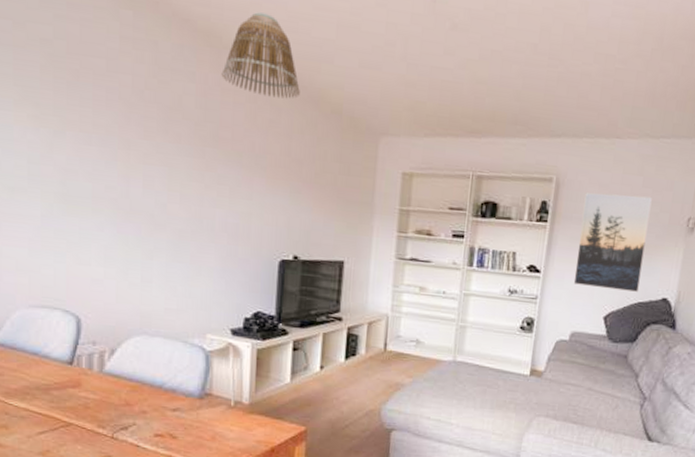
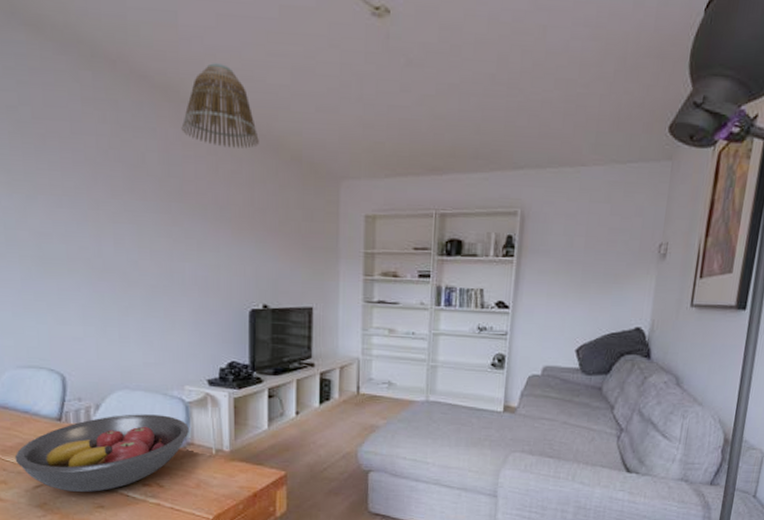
fruit bowl: none [19,360,208,441] -> present [14,414,189,492]
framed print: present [573,192,652,292] -> none [543,223,621,323]

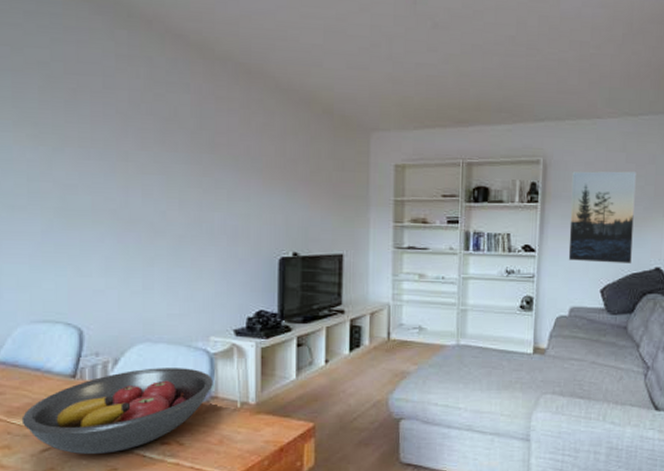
lamp shade: present [181,63,259,149] -> none [215,24,292,103]
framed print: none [543,223,621,323] -> present [568,171,636,263]

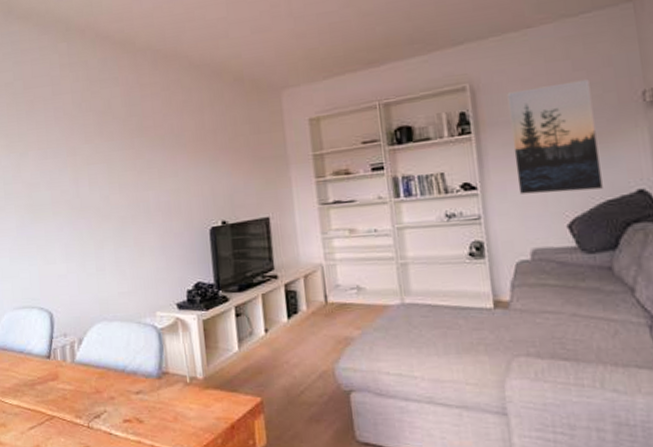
fruit bowl: present [21,368,213,454] -> none [12,344,163,432]

